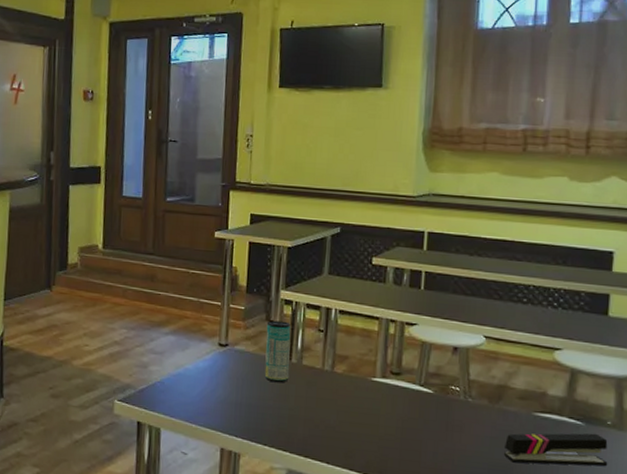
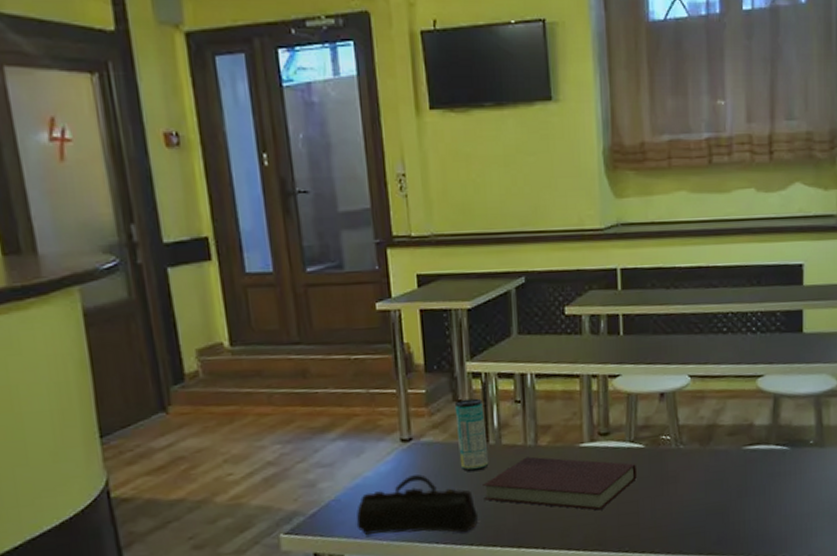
pencil case: none [173,375,274,433] -> present [356,474,479,535]
notebook: none [281,379,423,441] -> present [483,456,637,511]
stapler: present [504,433,608,467] -> none [719,455,813,503]

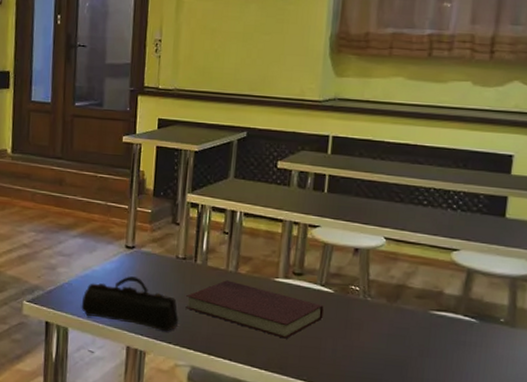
beverage can: present [454,398,489,472] -> none [170,223,197,284]

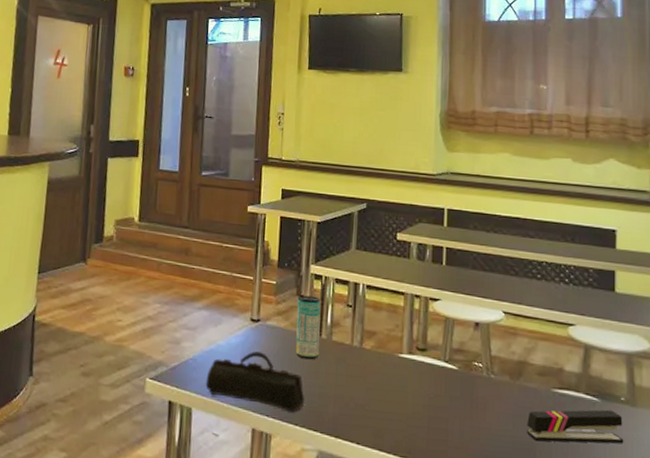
beverage can: none [170,223,197,284] -> present [295,295,321,360]
notebook: present [185,280,324,339] -> none [311,356,449,420]
stapler: none [400,330,500,362] -> present [527,409,624,444]

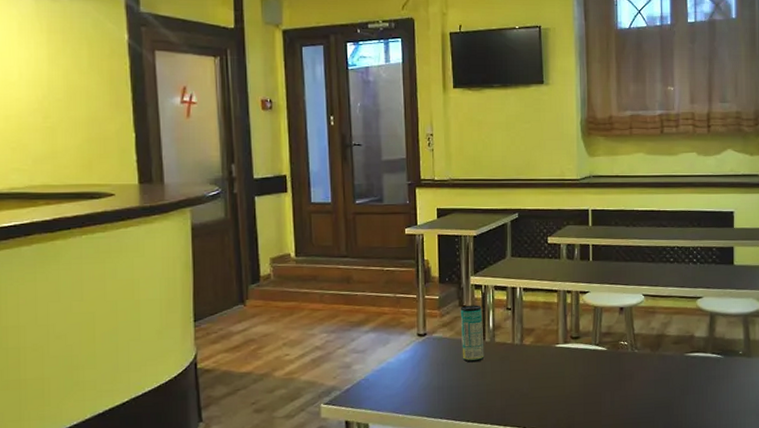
pencil case: present [205,351,305,413] -> none [379,363,475,411]
stapler: present [527,409,624,444] -> none [666,363,742,399]

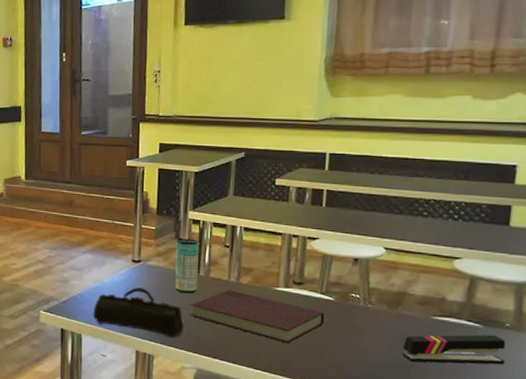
pencil case: none [379,363,475,411] -> present [93,287,185,338]
notebook: none [479,353,600,399] -> present [190,290,325,344]
stapler: none [666,363,742,399] -> present [403,334,506,365]

